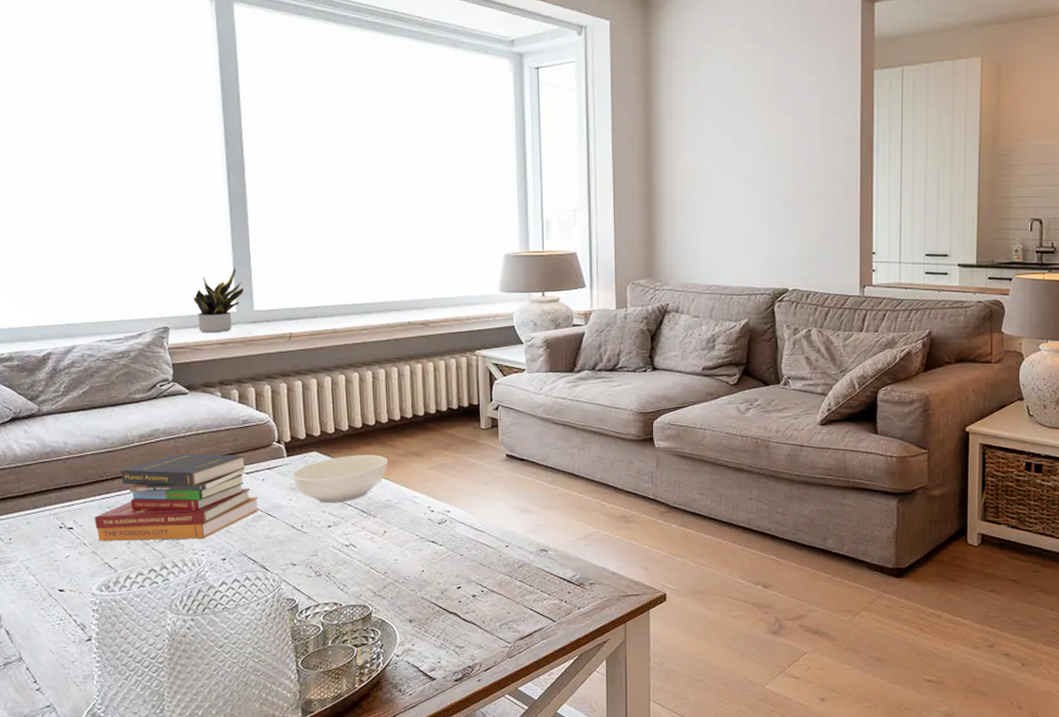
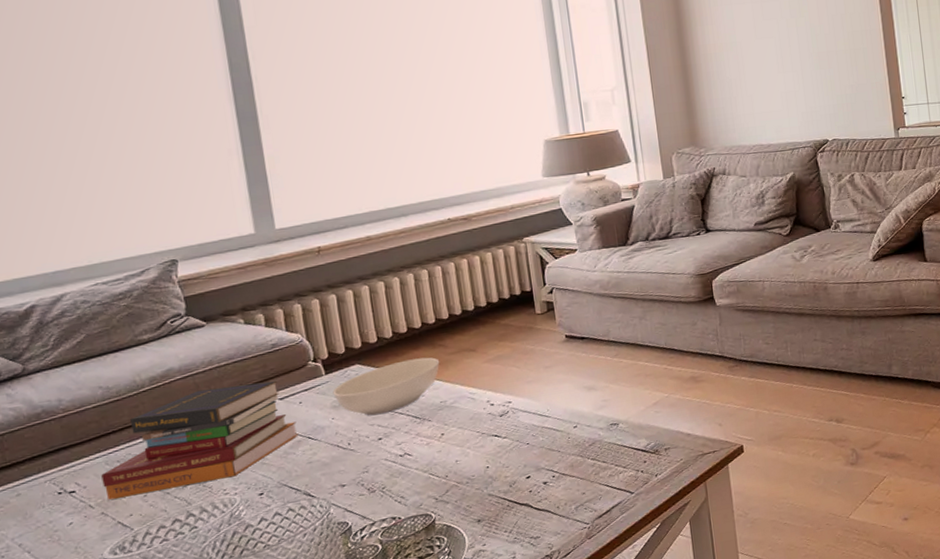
potted plant: present [193,267,244,333] -> none [203,188,262,260]

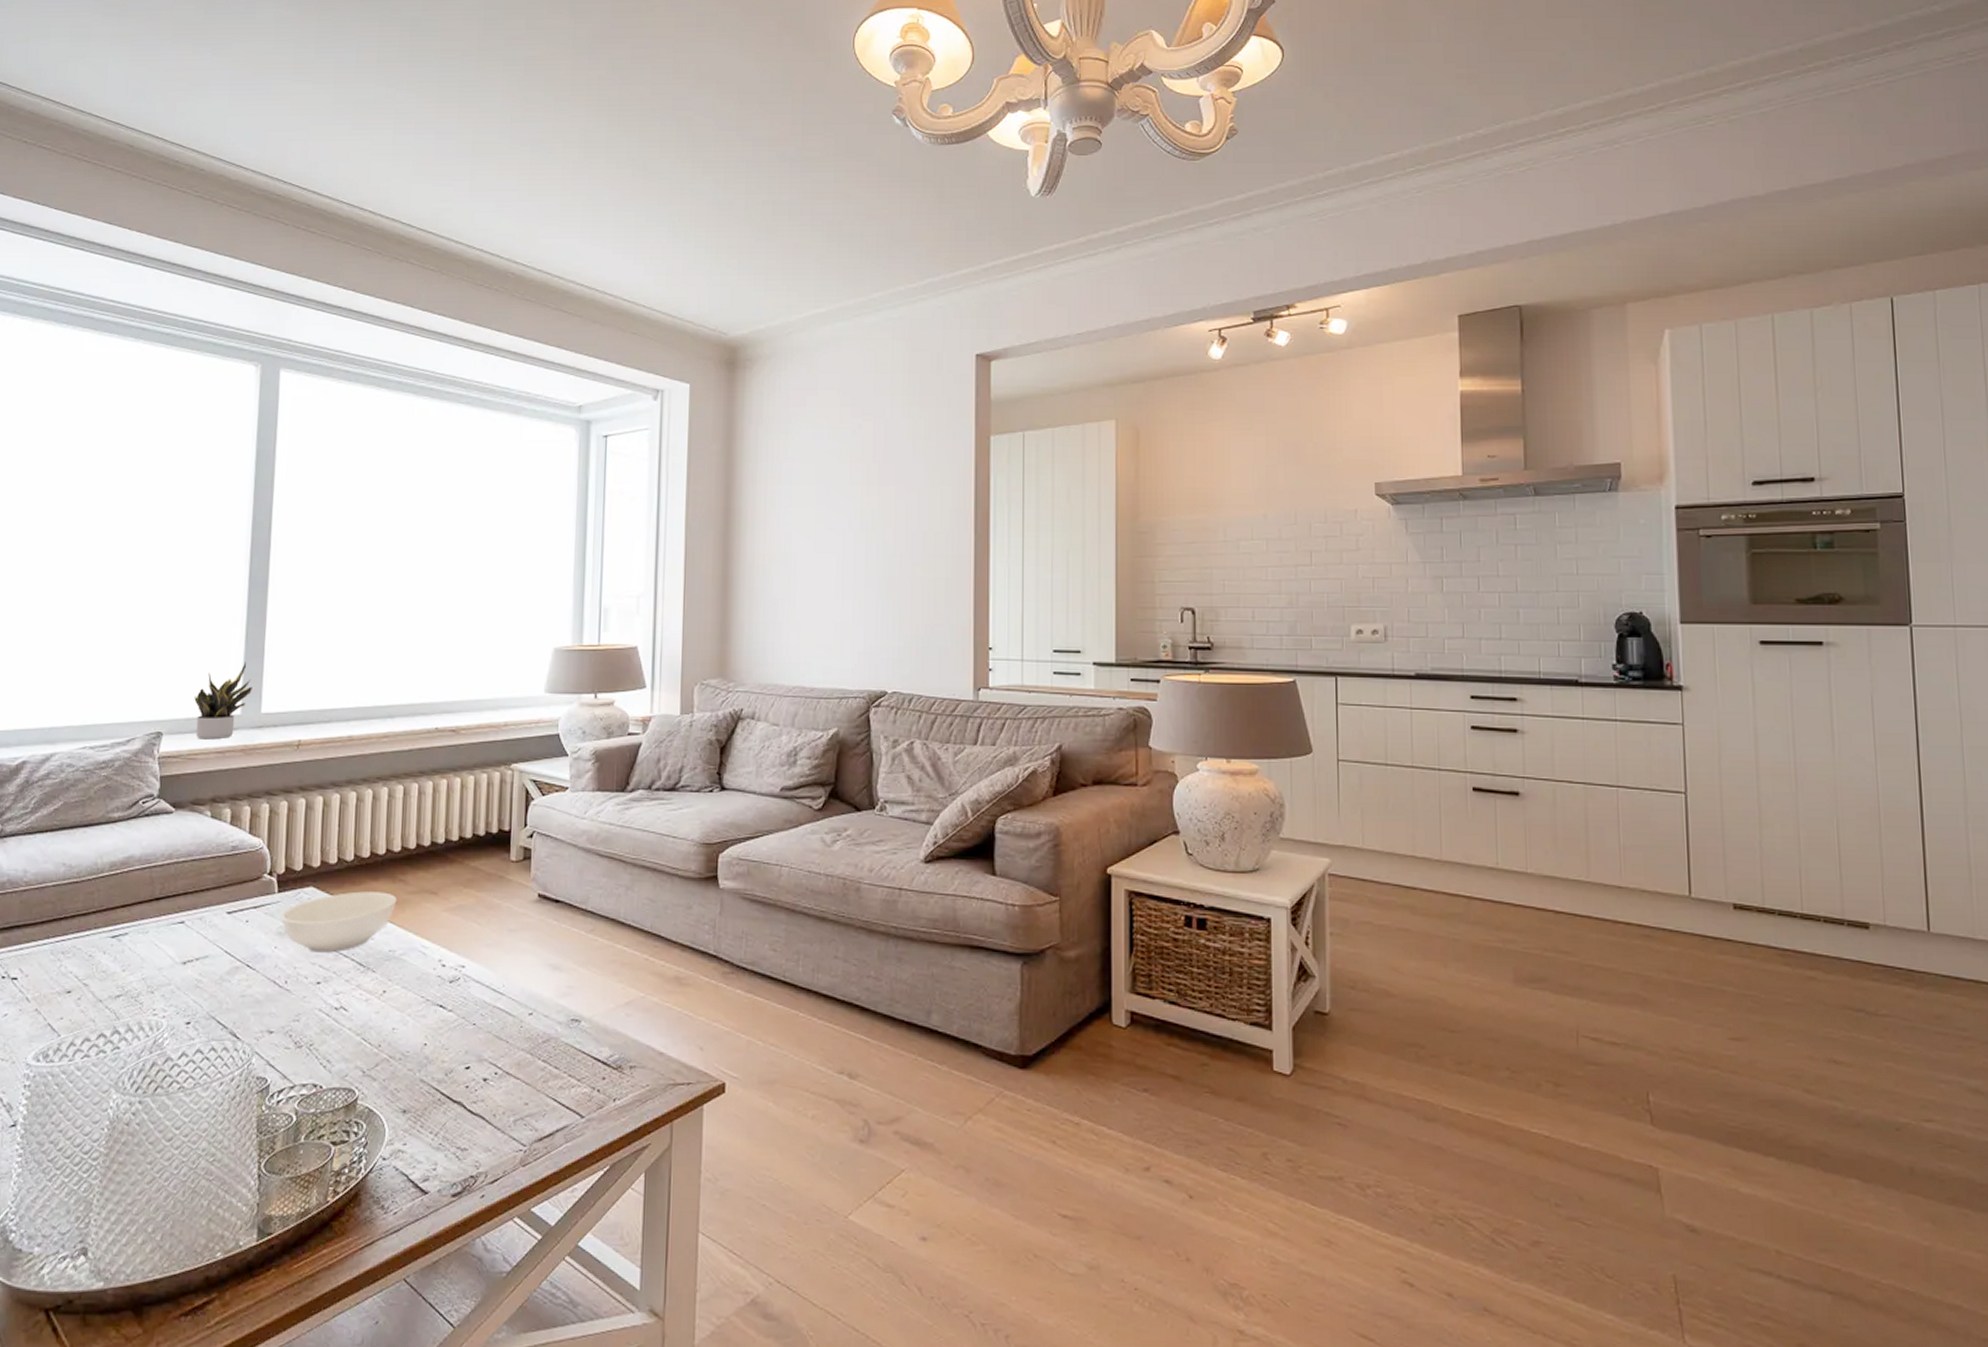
books: present [101,380,298,500] -> none [43,886,239,997]
potted plant: none [203,188,262,260] -> present [194,662,252,740]

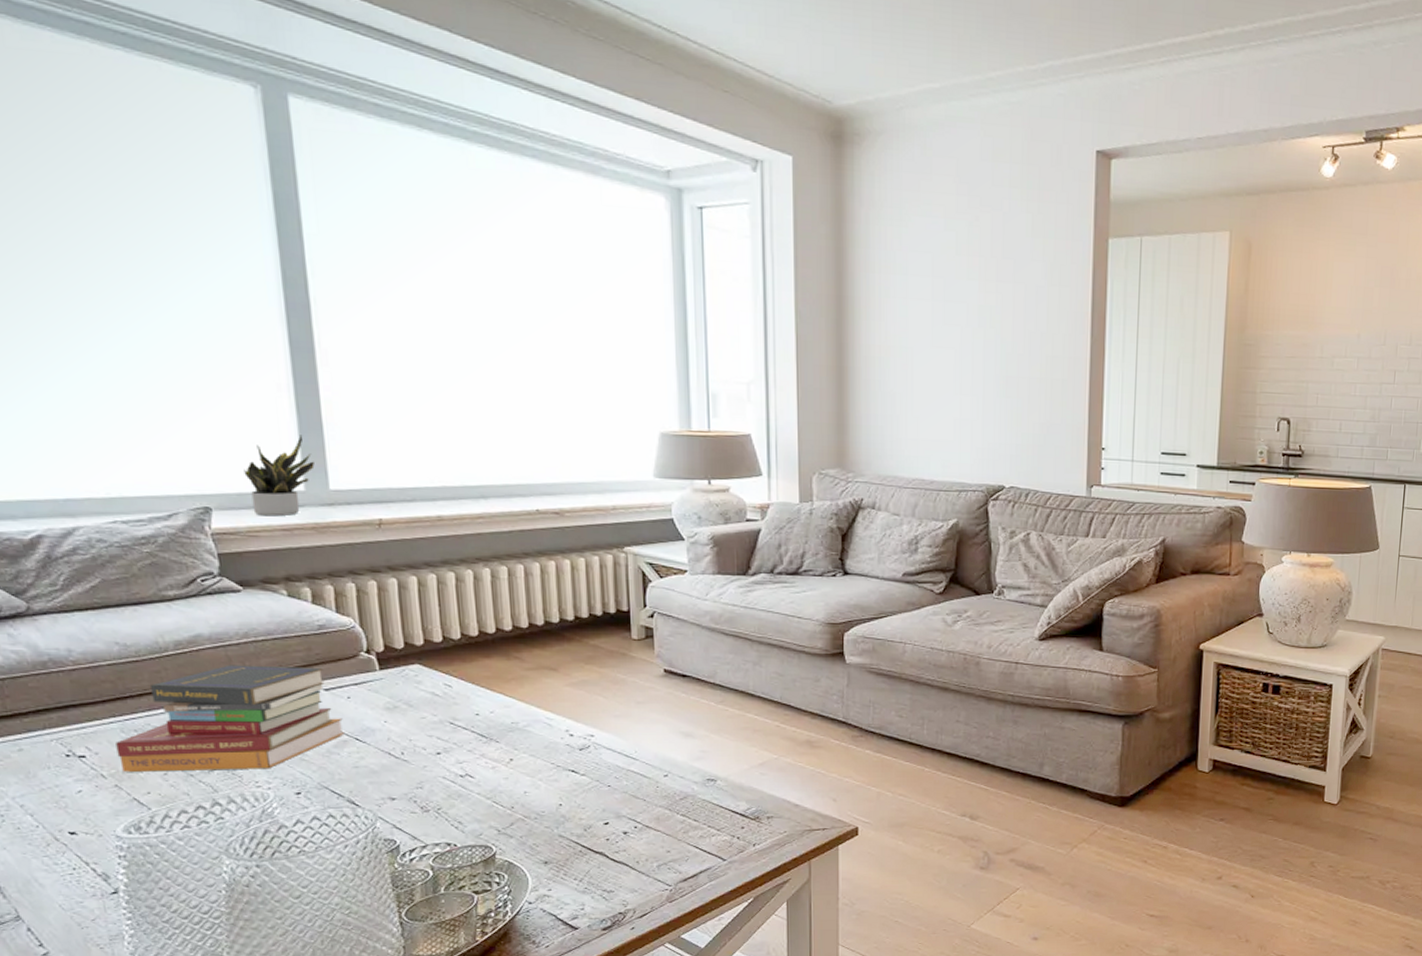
books: none [43,886,239,997] -> present [116,665,344,772]
bowl: present [281,891,397,953] -> none [387,668,514,726]

